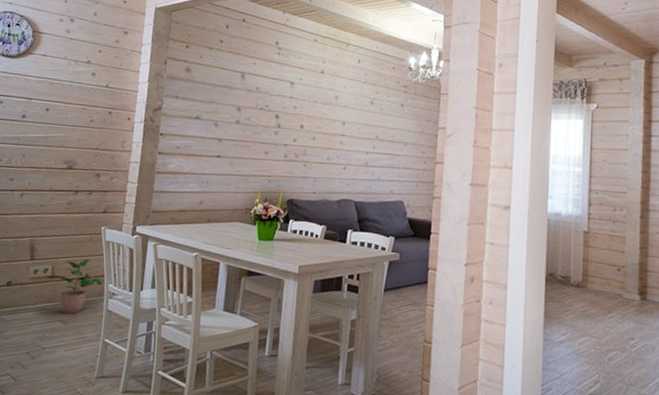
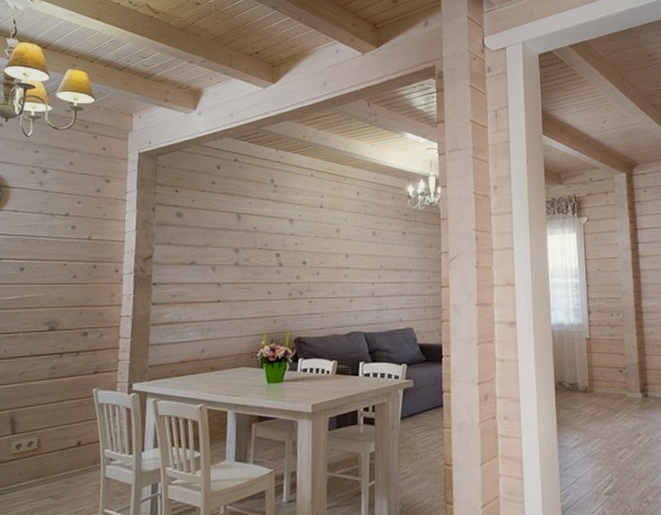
potted plant: present [47,259,104,315] -> none [32,425,99,489]

